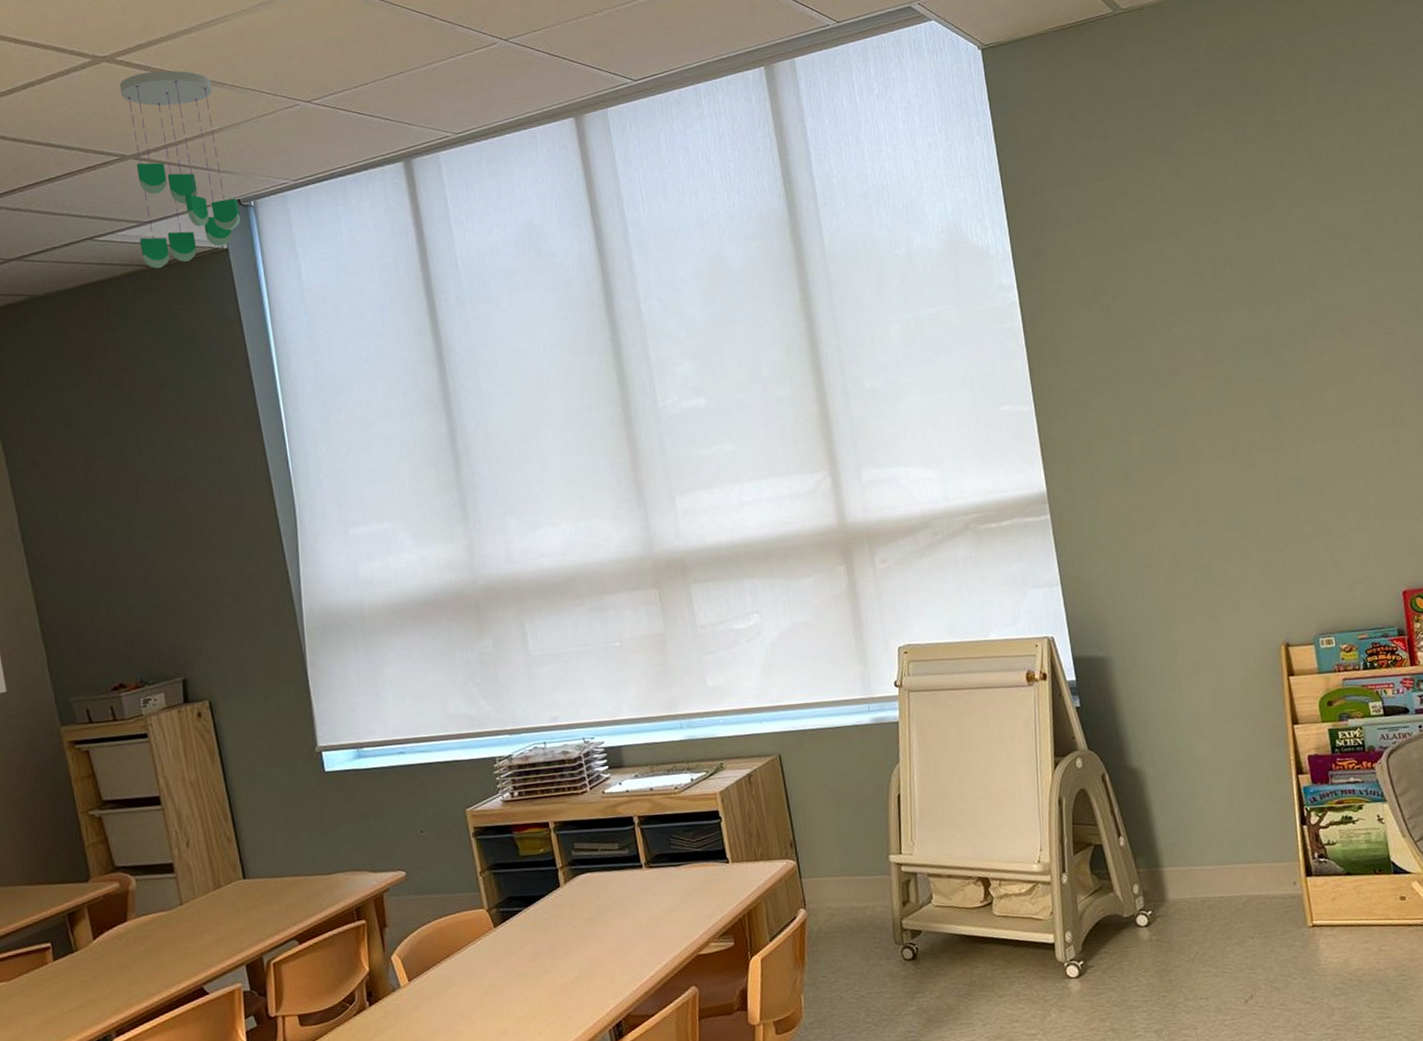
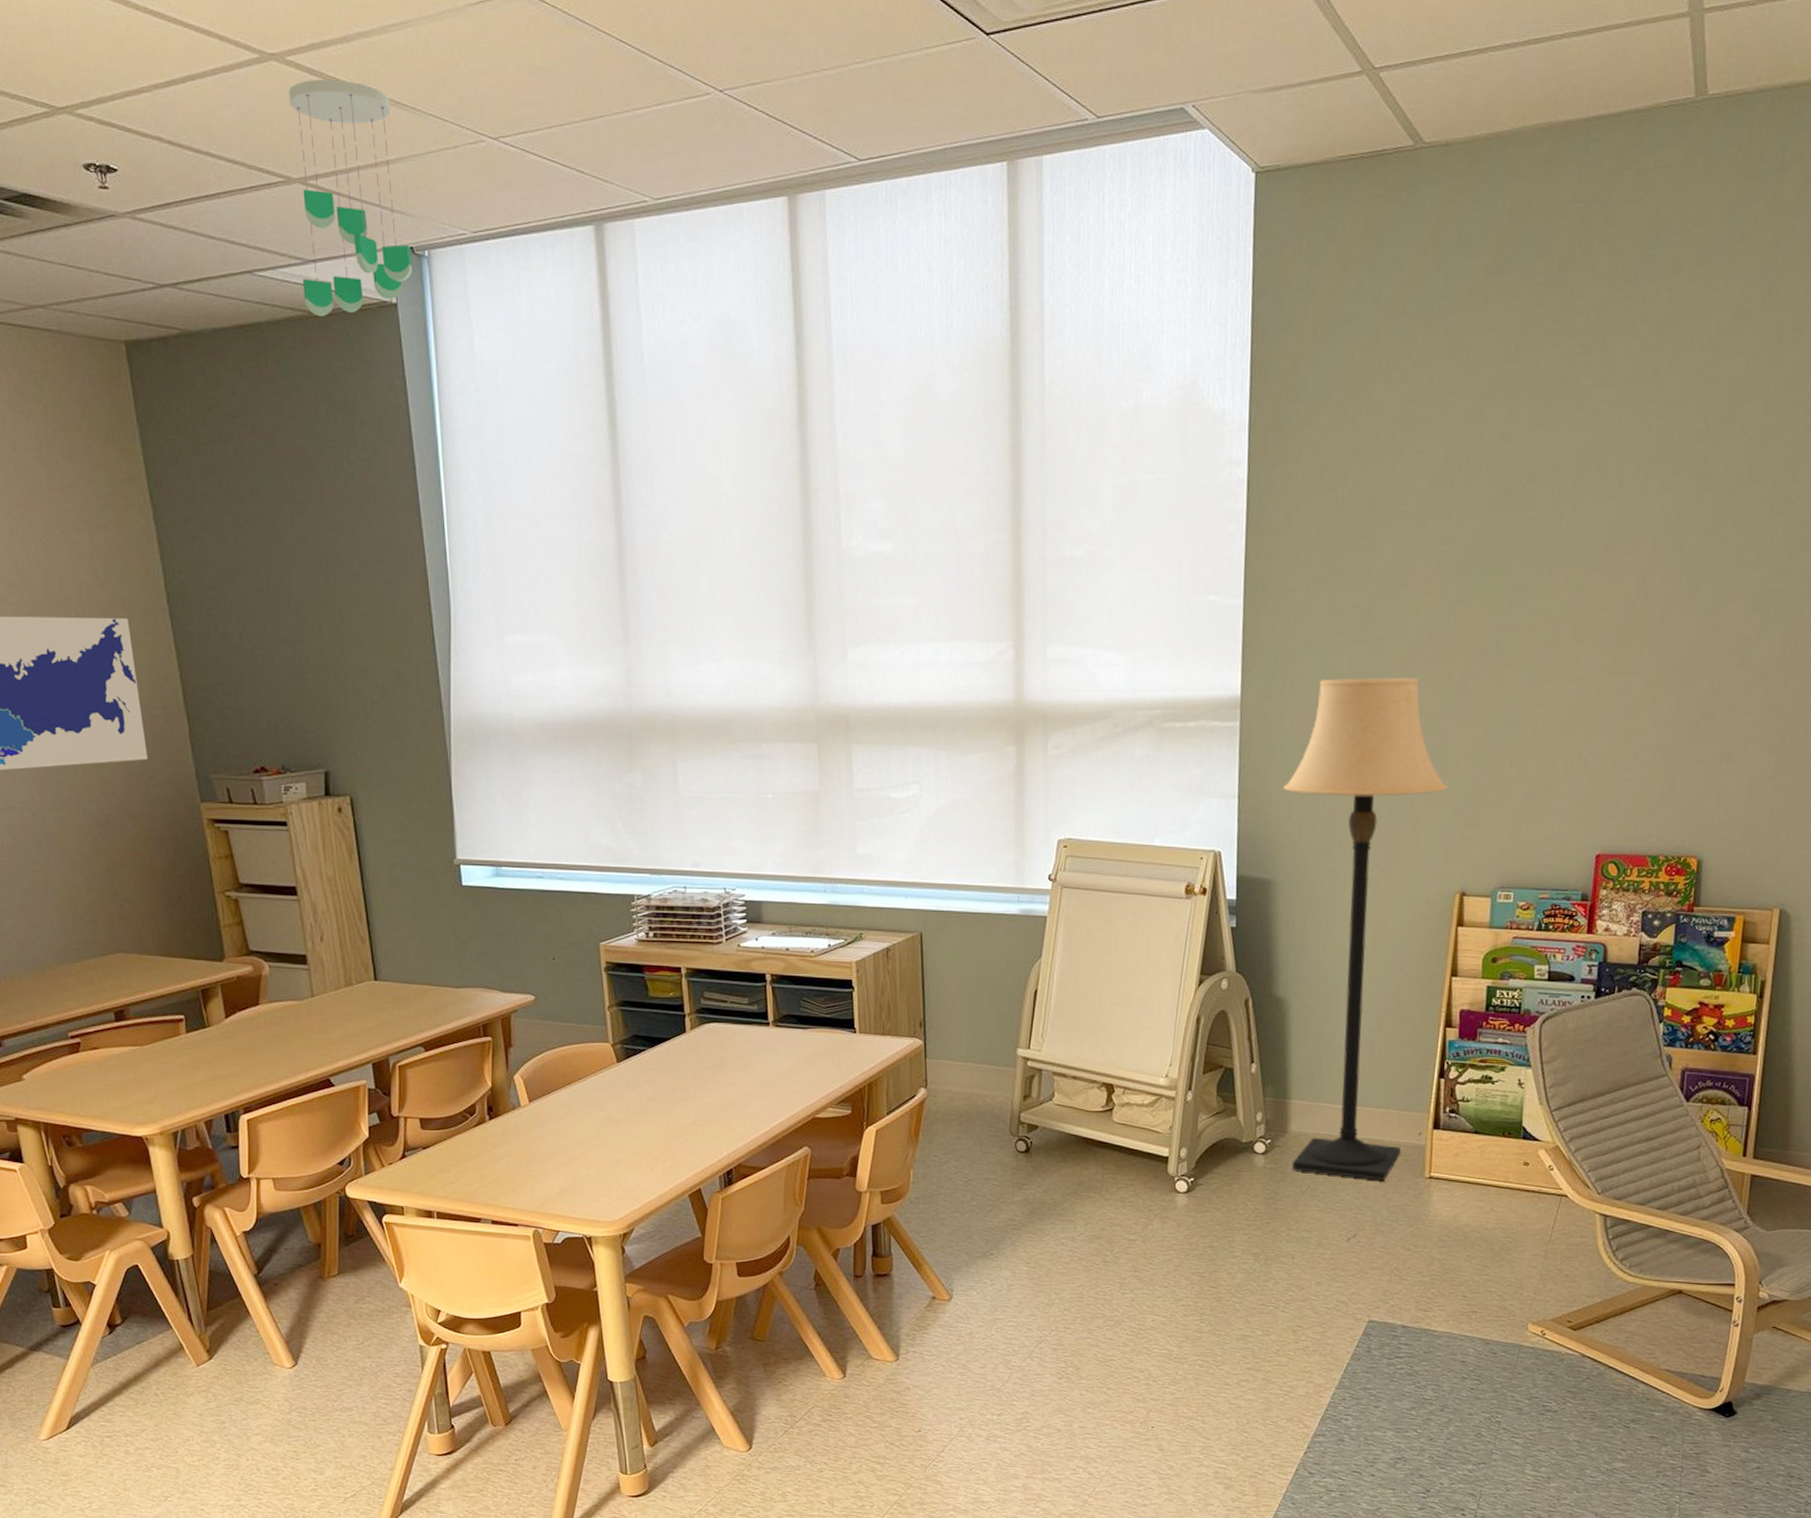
lamp: none [1101,454,1280,939] -> present [1283,677,1447,1181]

